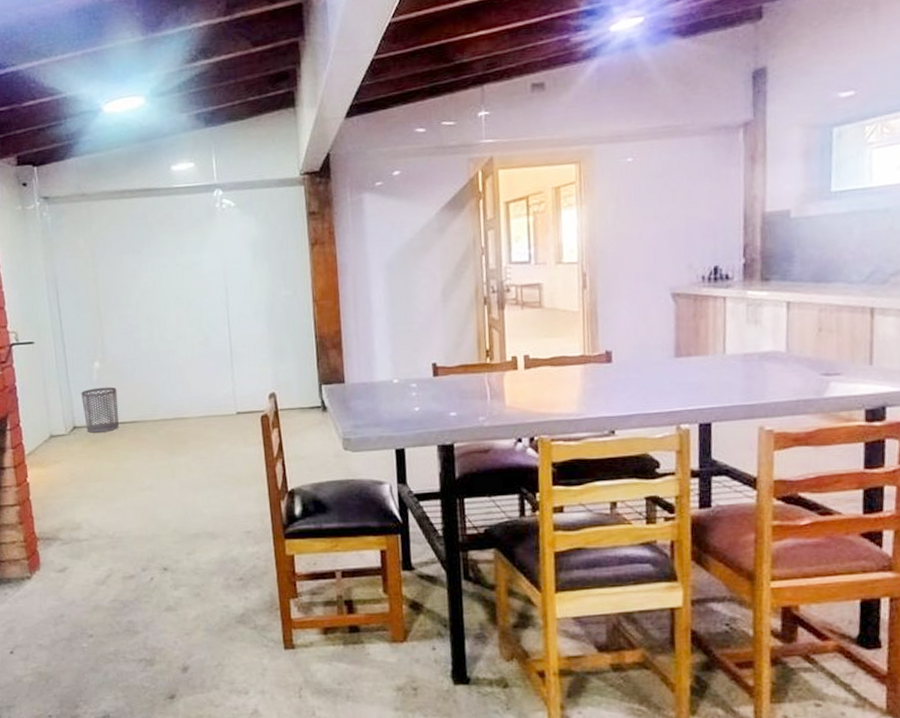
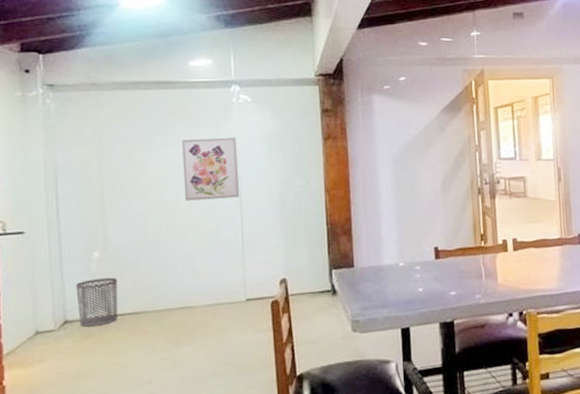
wall art: none [169,245,227,313] -> present [182,137,240,201]

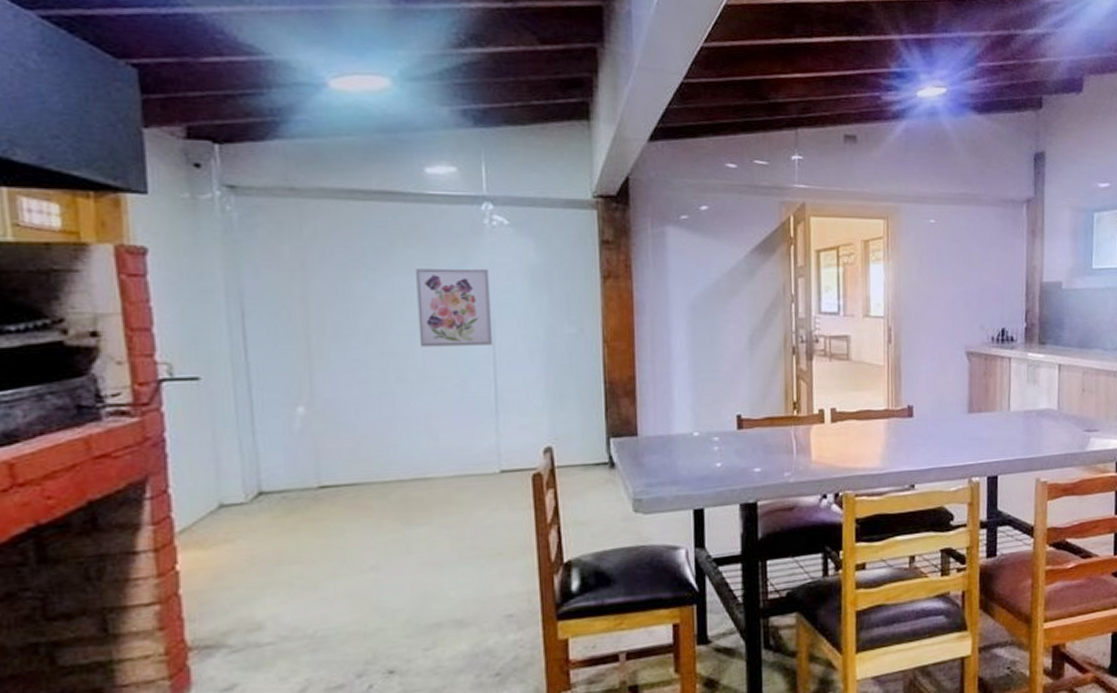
waste bin: present [76,277,118,327] -> none [273,439,332,500]

